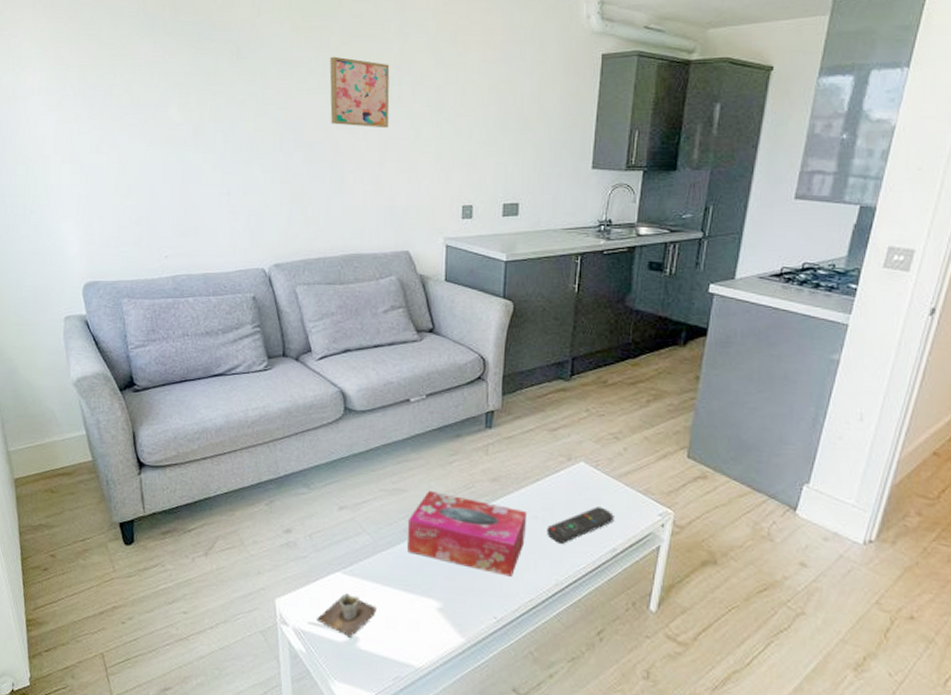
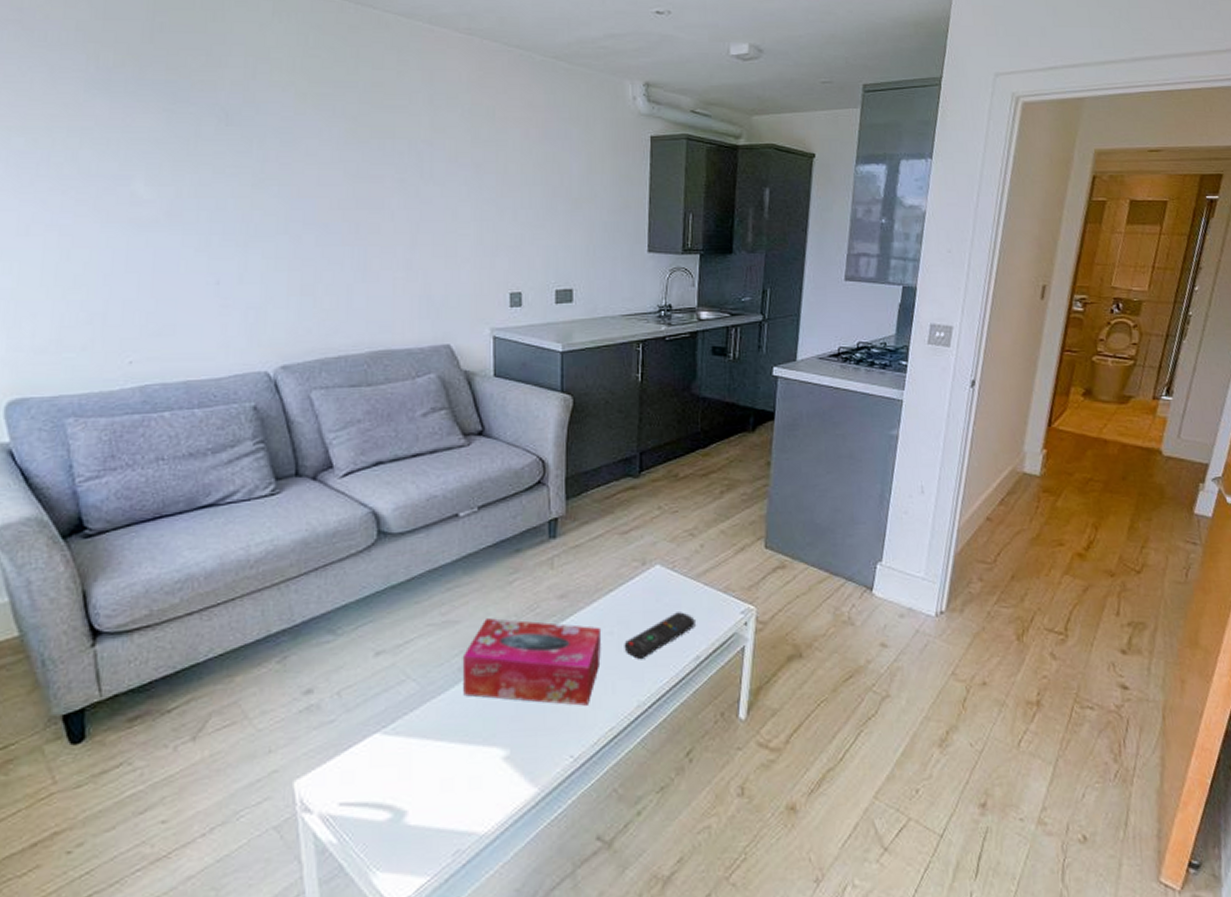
cup: present [317,593,377,638] -> none [351,758,428,813]
wall art: present [329,56,390,128] -> none [346,127,420,209]

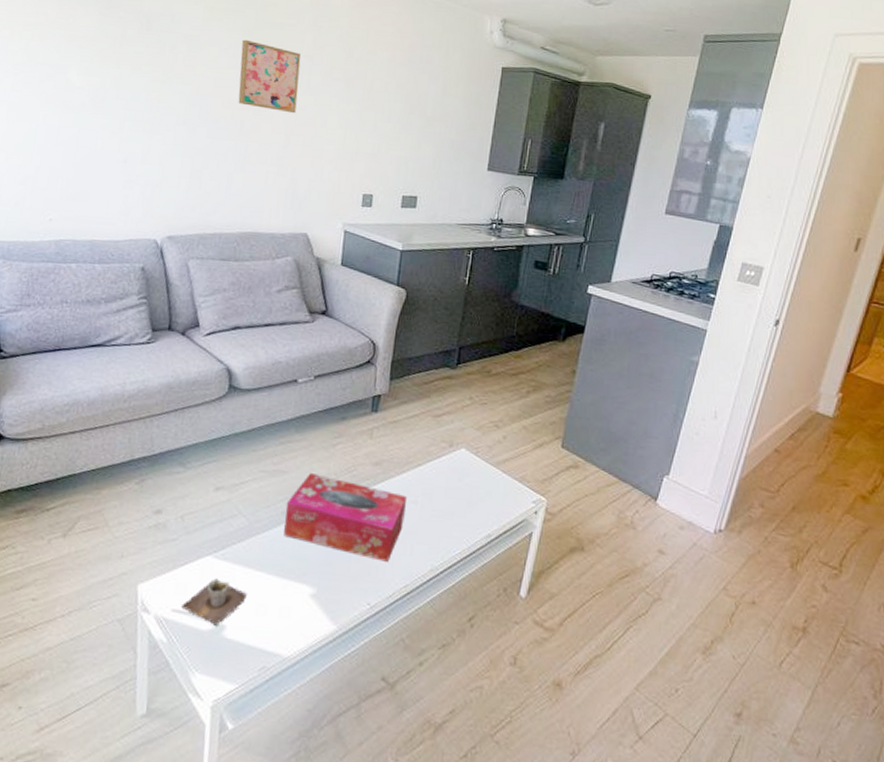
wall art: none [346,127,420,209] -> present [238,39,301,114]
cup: none [351,758,428,813] -> present [181,578,247,626]
remote control: present [624,612,695,659] -> none [425,493,491,529]

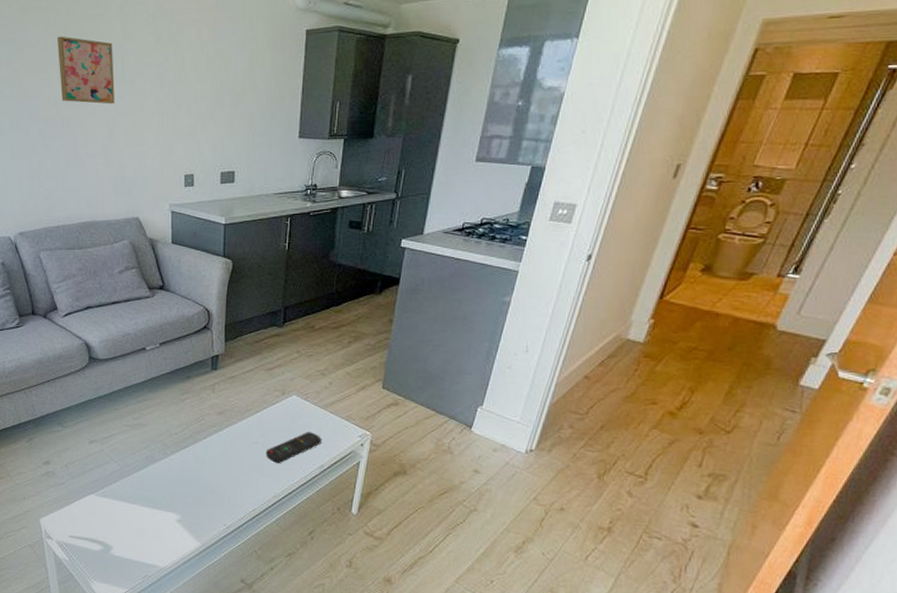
cup: present [181,578,247,626] -> none [76,511,126,547]
tissue box: present [284,473,408,562] -> none [148,425,250,492]
remote control: none [425,493,491,529] -> present [266,432,322,463]

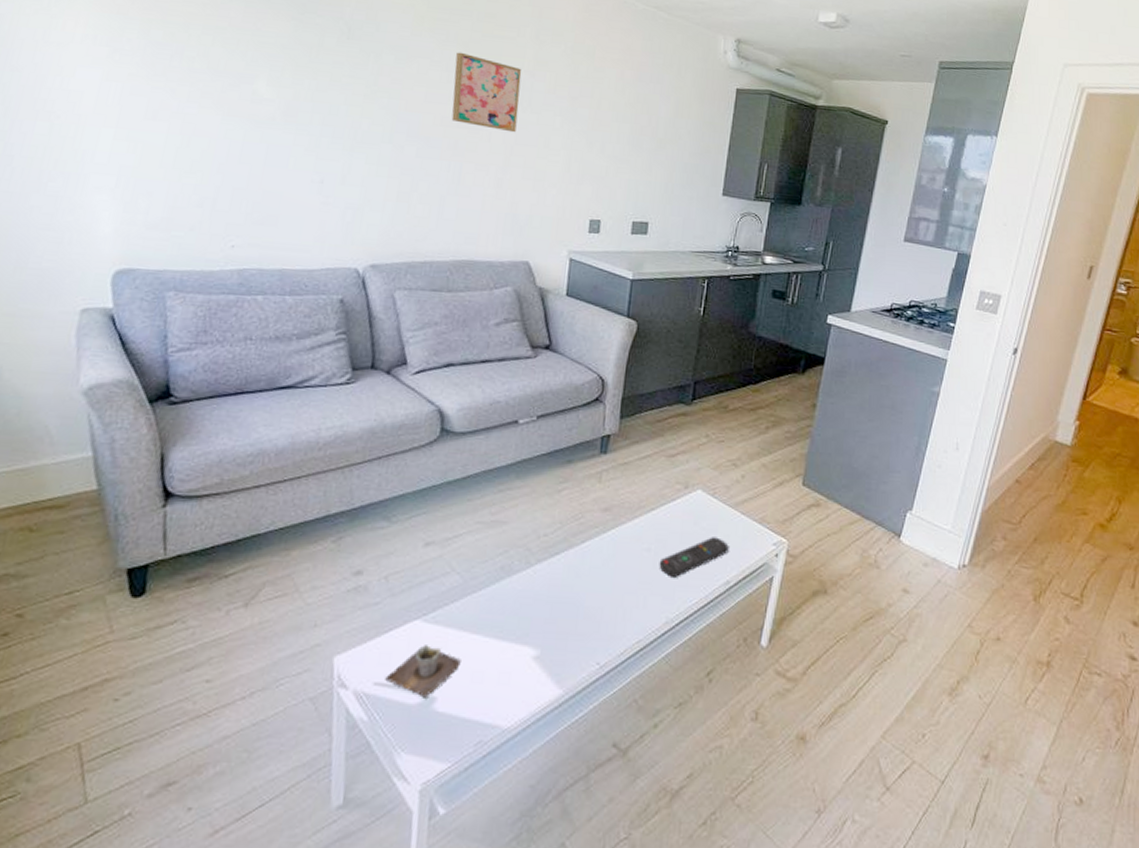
cup: none [76,511,126,547] -> present [385,645,461,698]

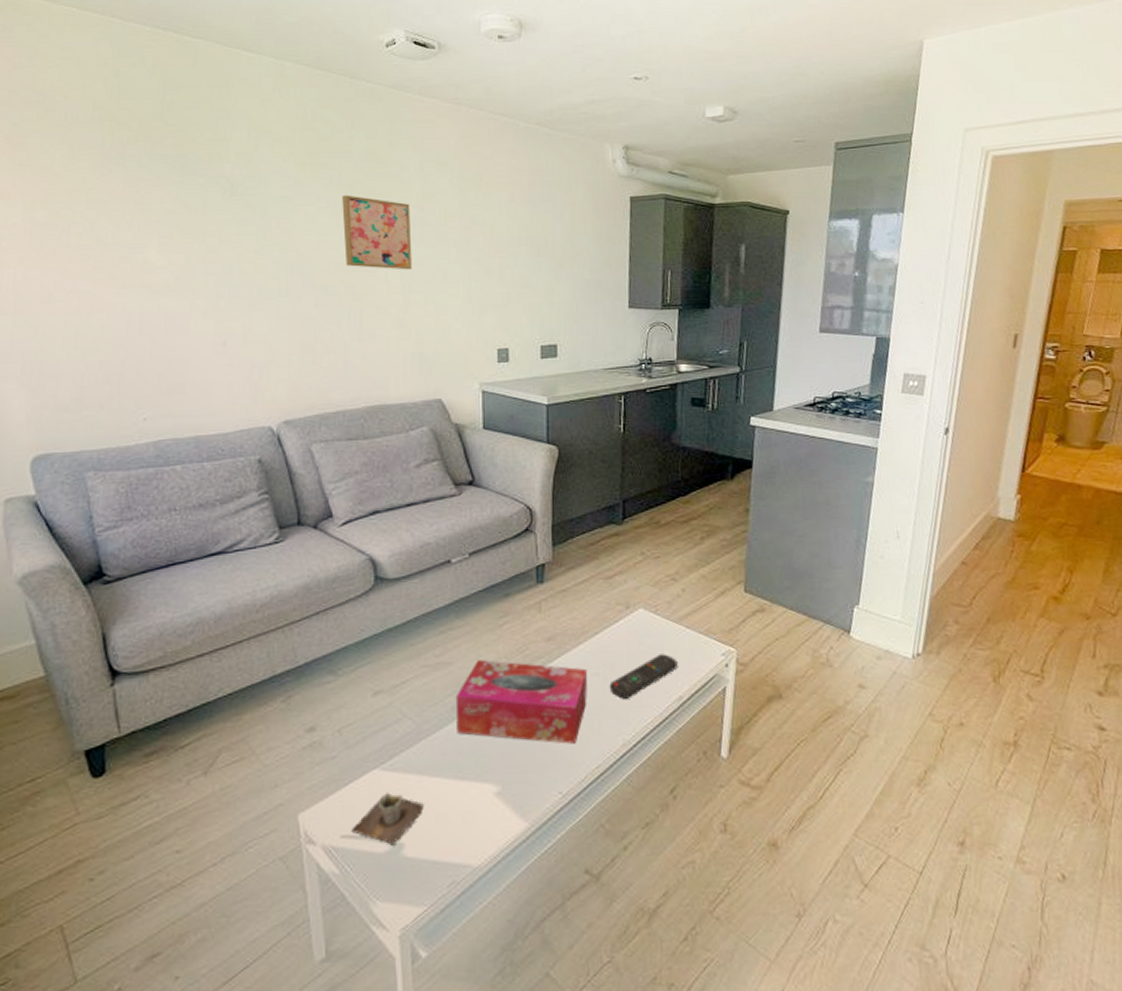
tissue box: none [503,523,640,616] -> present [455,660,588,744]

